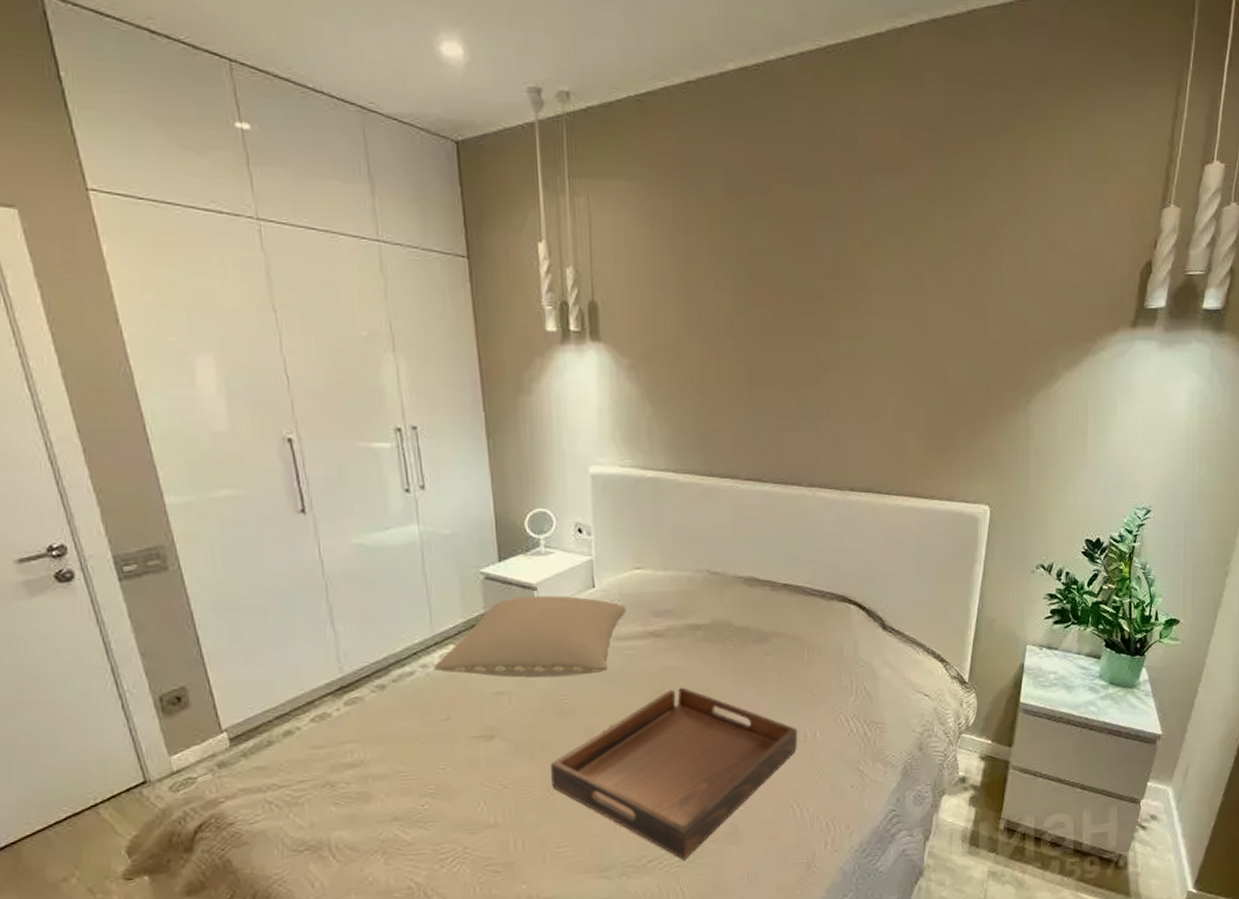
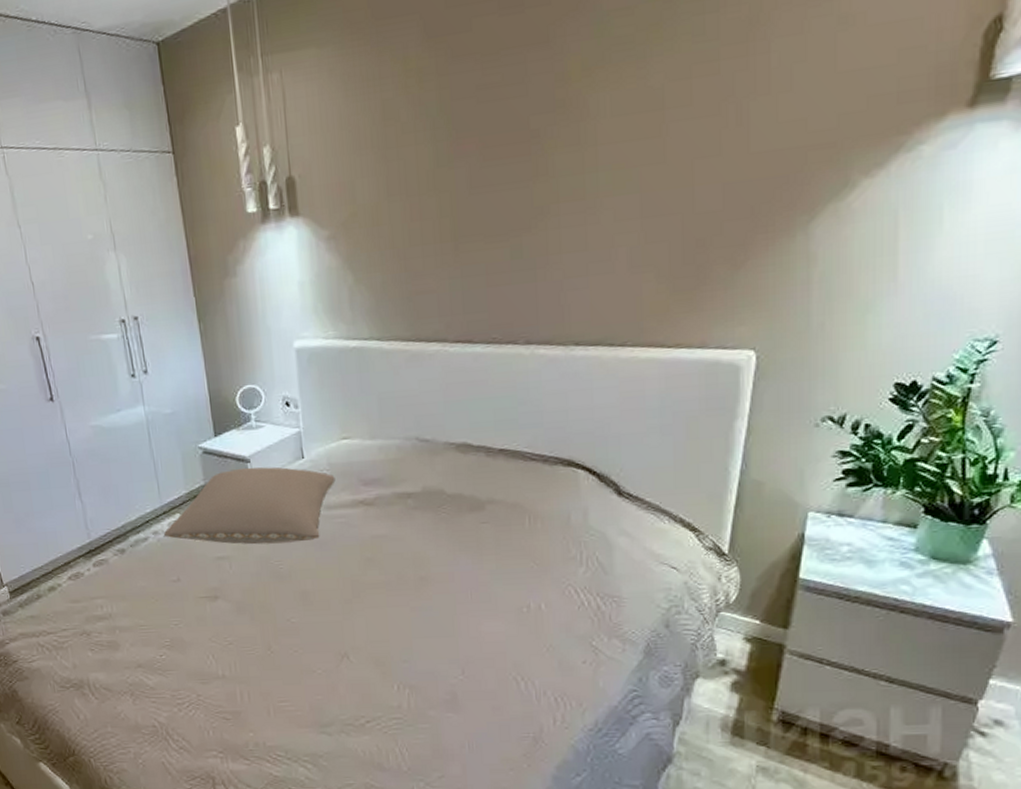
serving tray: present [551,688,798,860] -> none [270,555,520,724]

